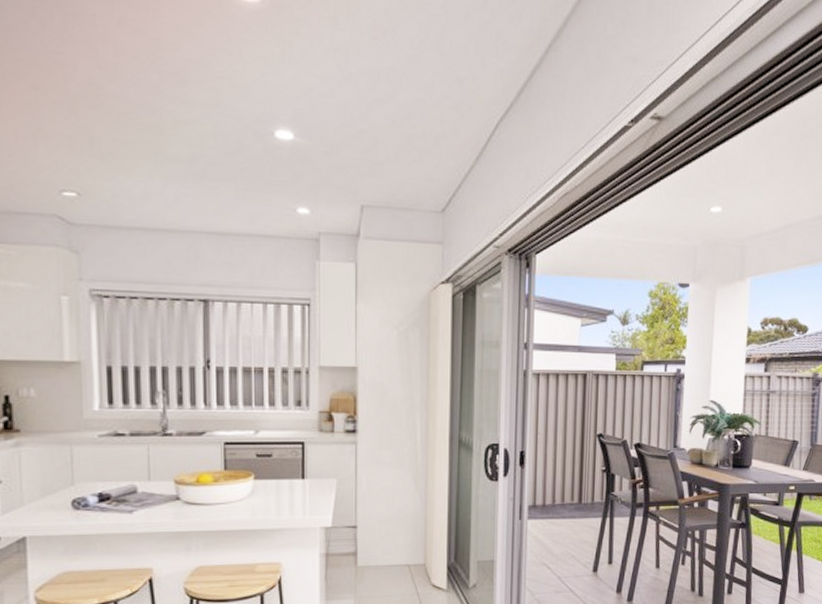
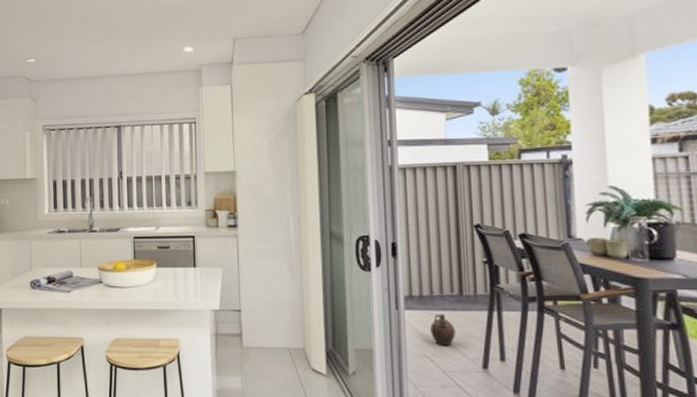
ceramic jug: none [550,522,572,554] -> present [430,314,456,347]

